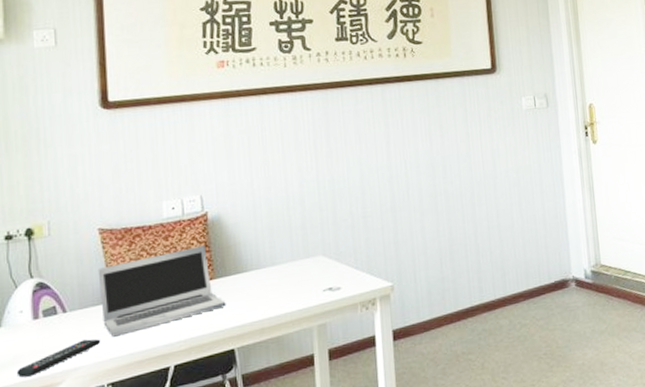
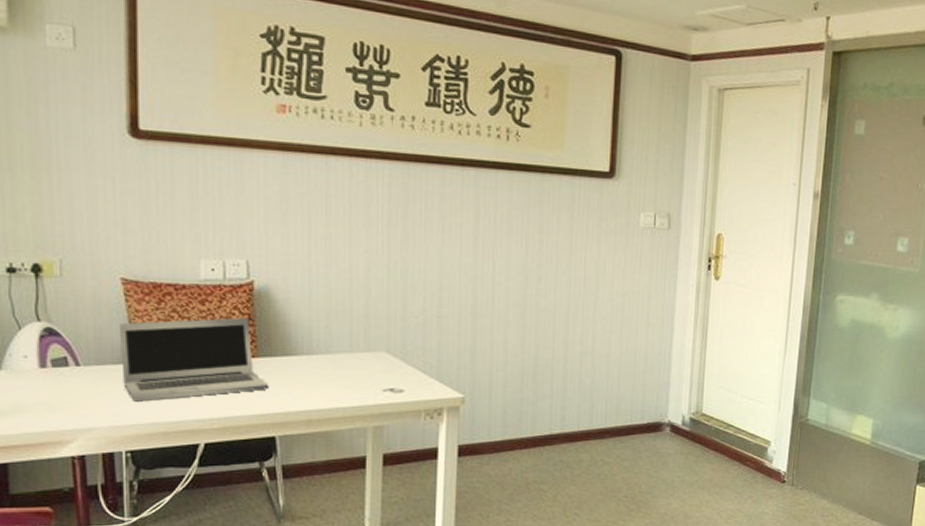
remote control: present [16,339,101,378] -> none [19,399,120,429]

